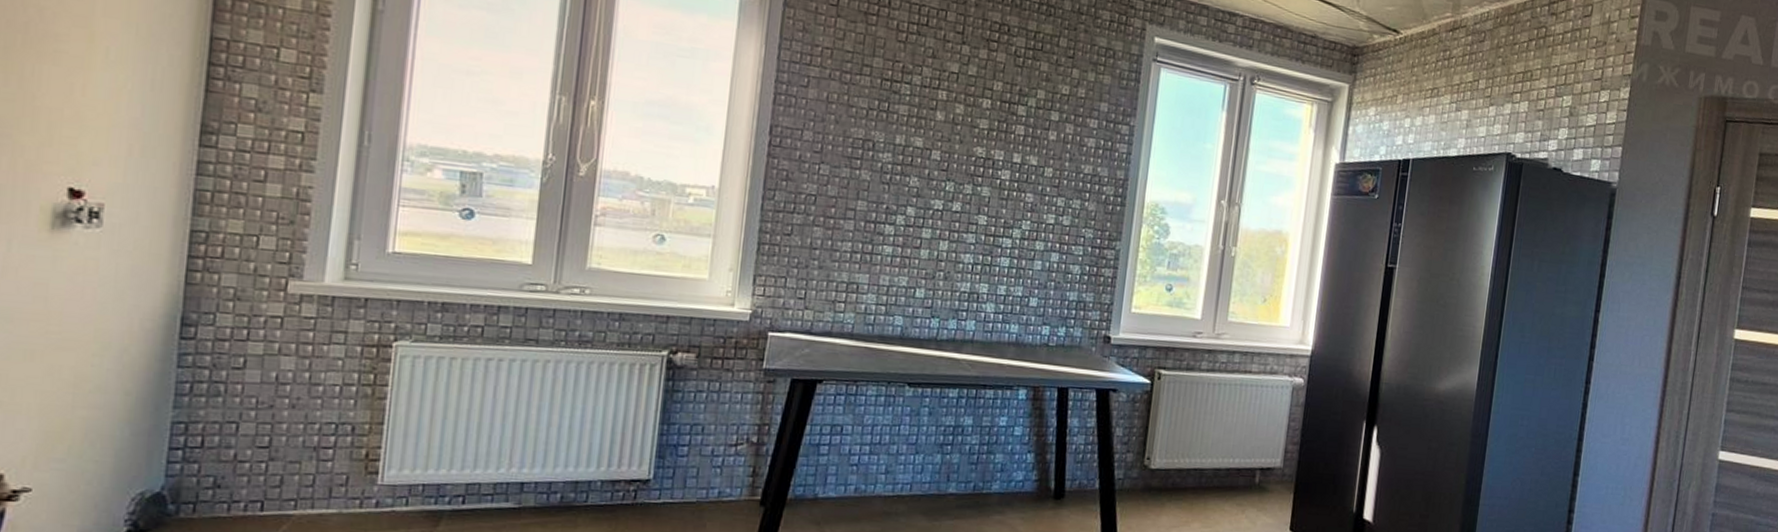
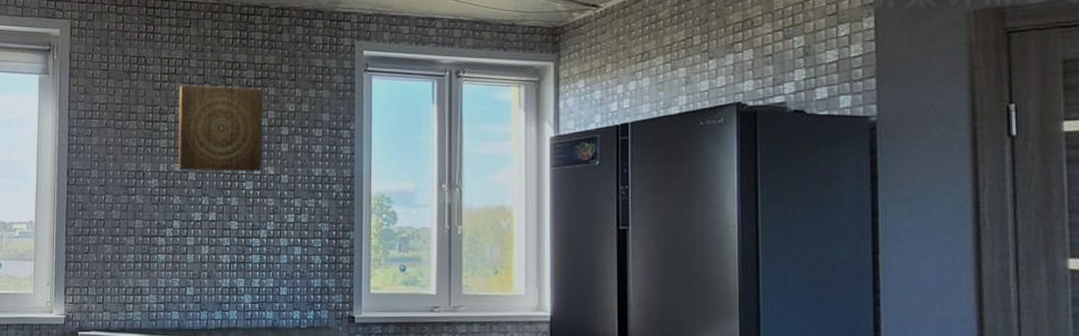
wall art: none [919,41,1034,161] -> present [178,85,264,172]

